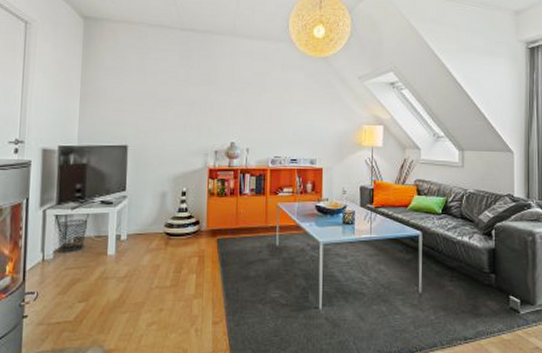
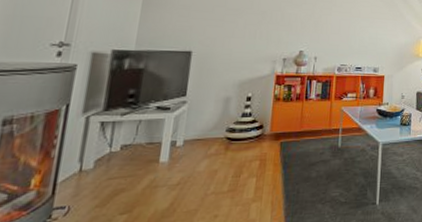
waste bin: present [57,219,88,253] -> none [99,126,140,162]

